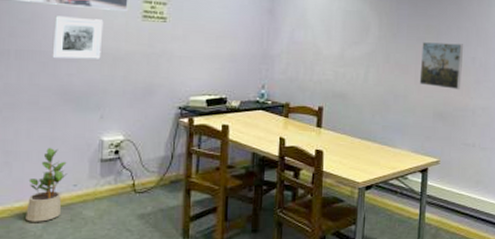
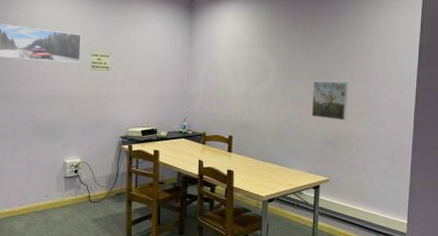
potted plant: present [25,148,68,222] -> none [13,168,41,223]
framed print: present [52,16,104,59] -> none [27,68,63,101]

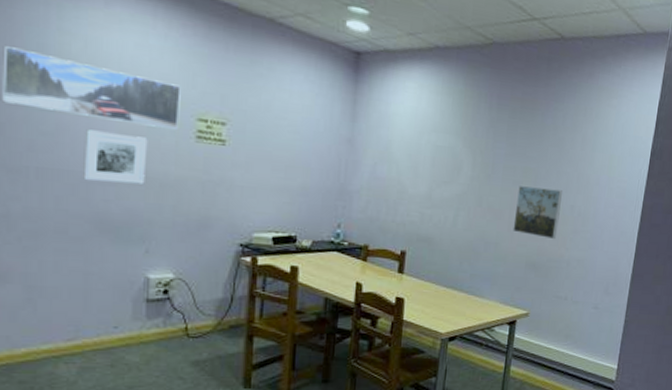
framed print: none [27,68,63,101] -> present [83,129,148,185]

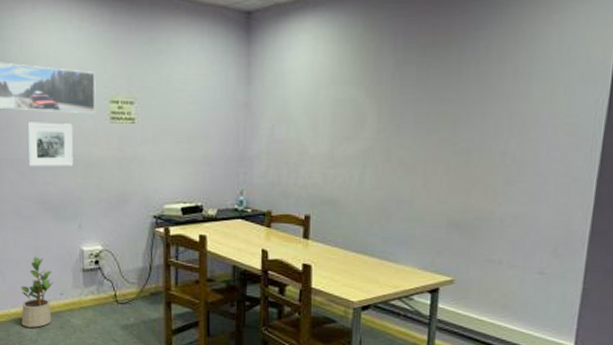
potted plant: none [55,284,106,367] -> present [20,257,54,328]
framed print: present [513,184,562,240] -> none [429,133,490,194]

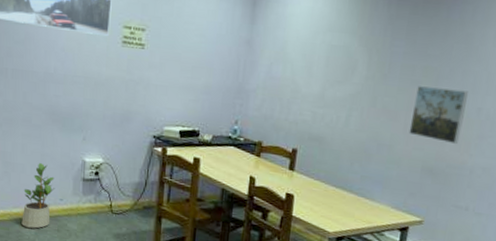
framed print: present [27,122,74,167] -> none [42,38,87,83]
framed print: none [429,133,490,194] -> present [408,85,468,145]

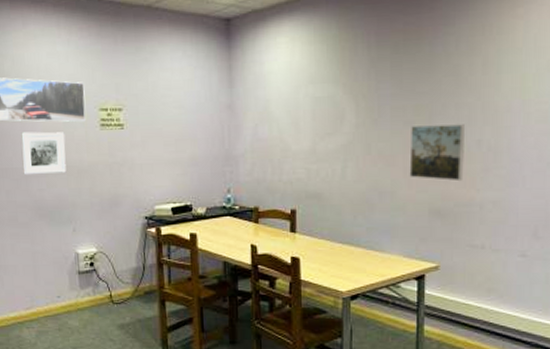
potted plant: present [21,163,55,229] -> none [19,262,51,331]
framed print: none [42,38,87,83] -> present [21,131,67,175]

